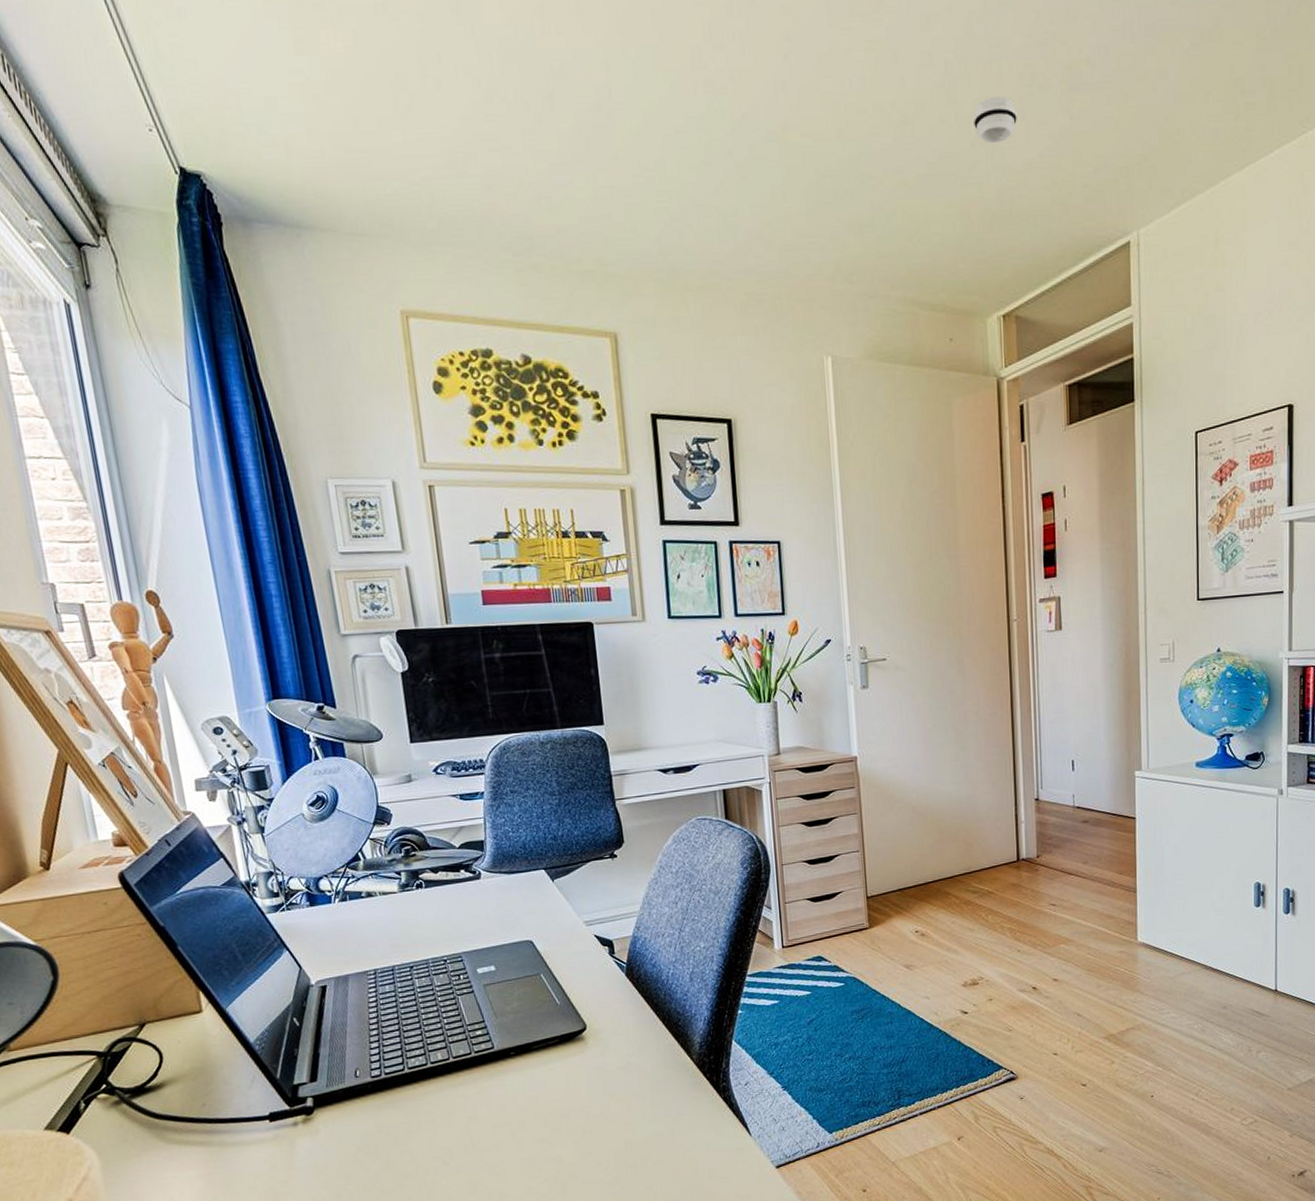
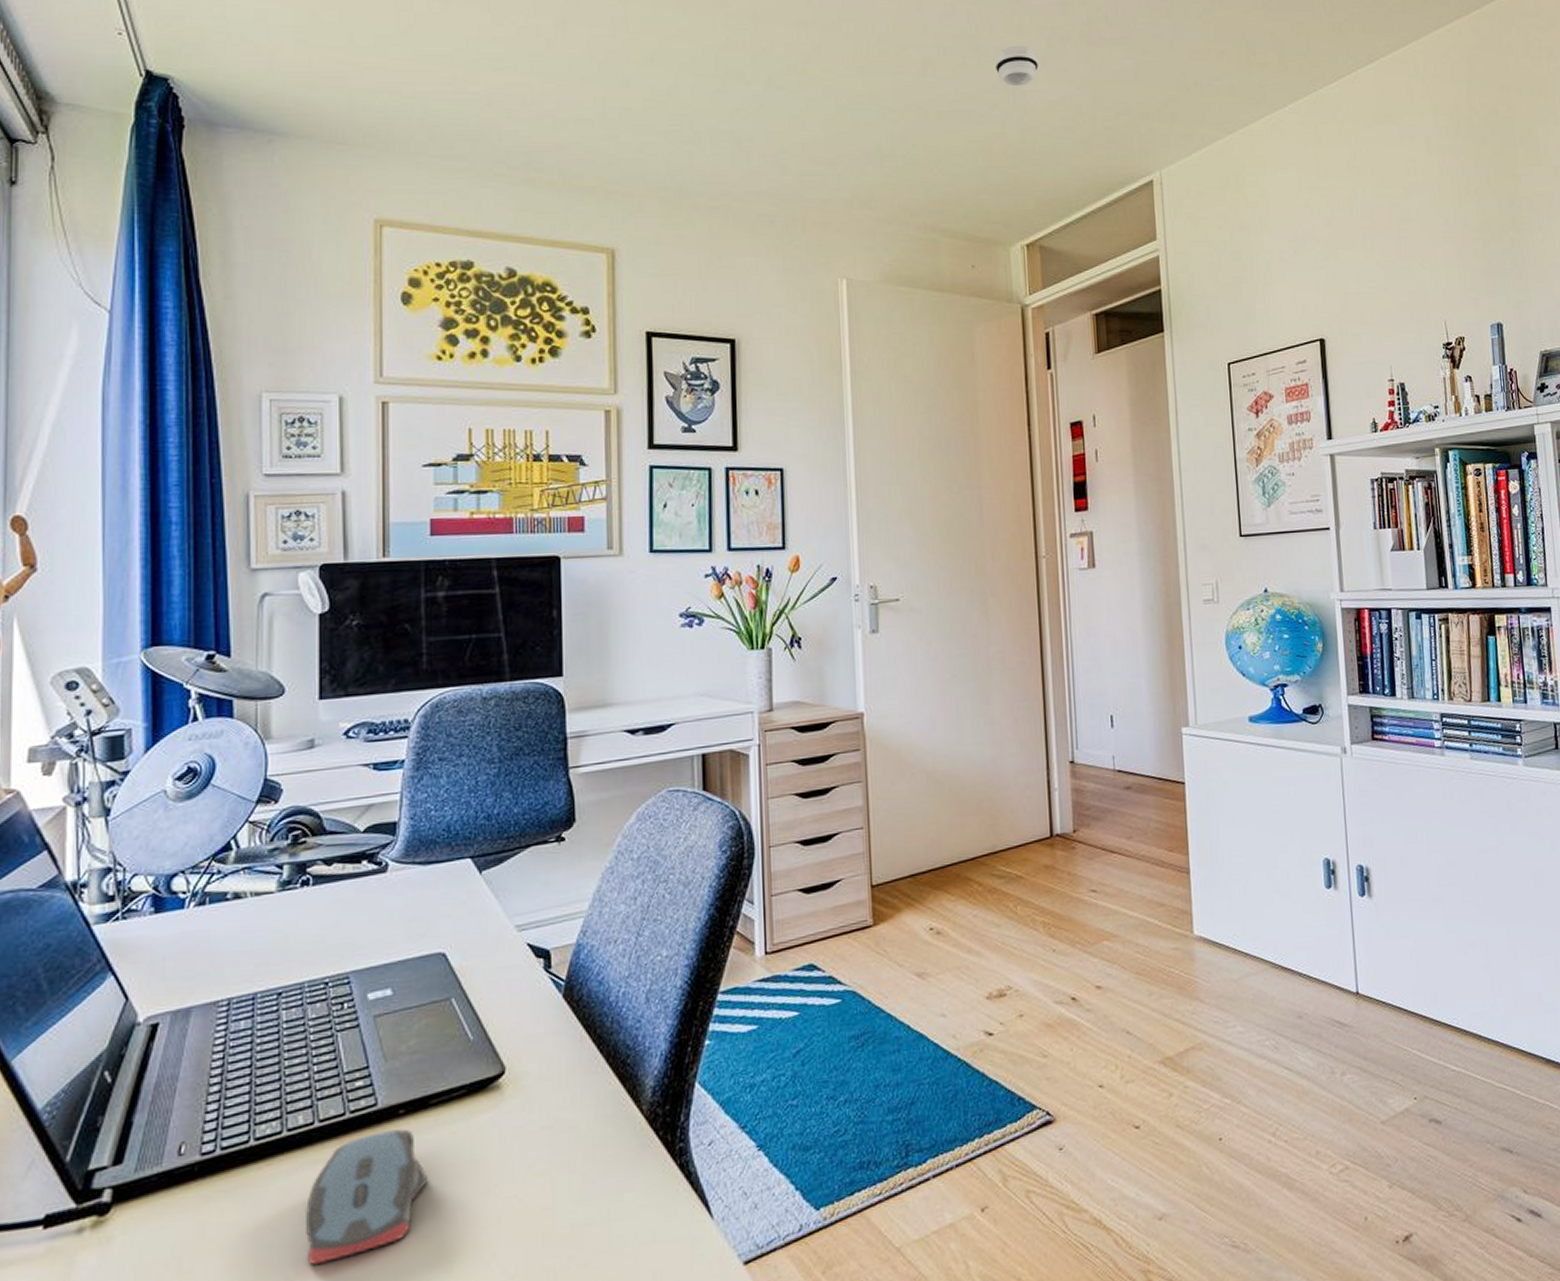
computer mouse: none [450,1065,538,1154] -> present [304,1129,429,1266]

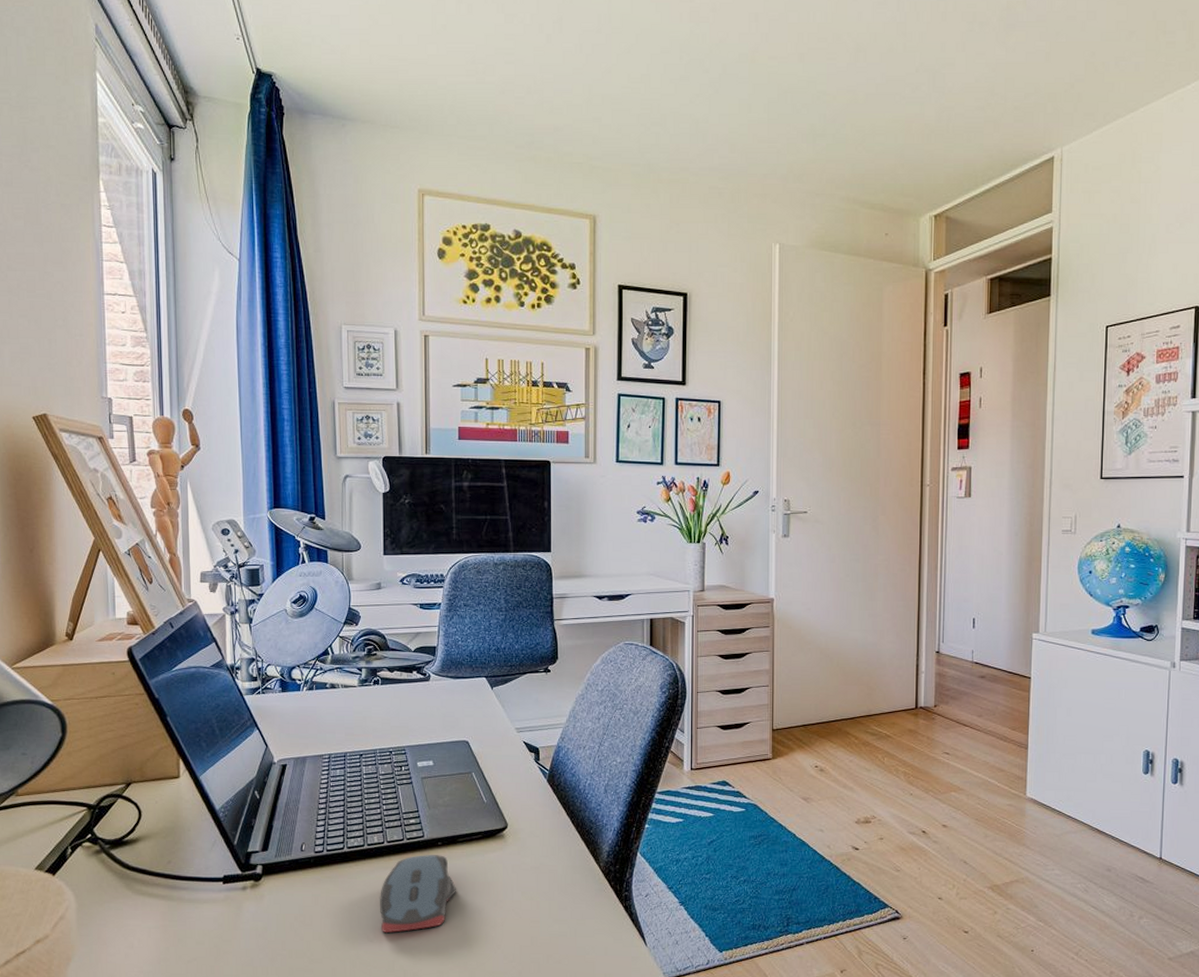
smoke detector: present [995,45,1038,87] -> none [920,31,958,70]

